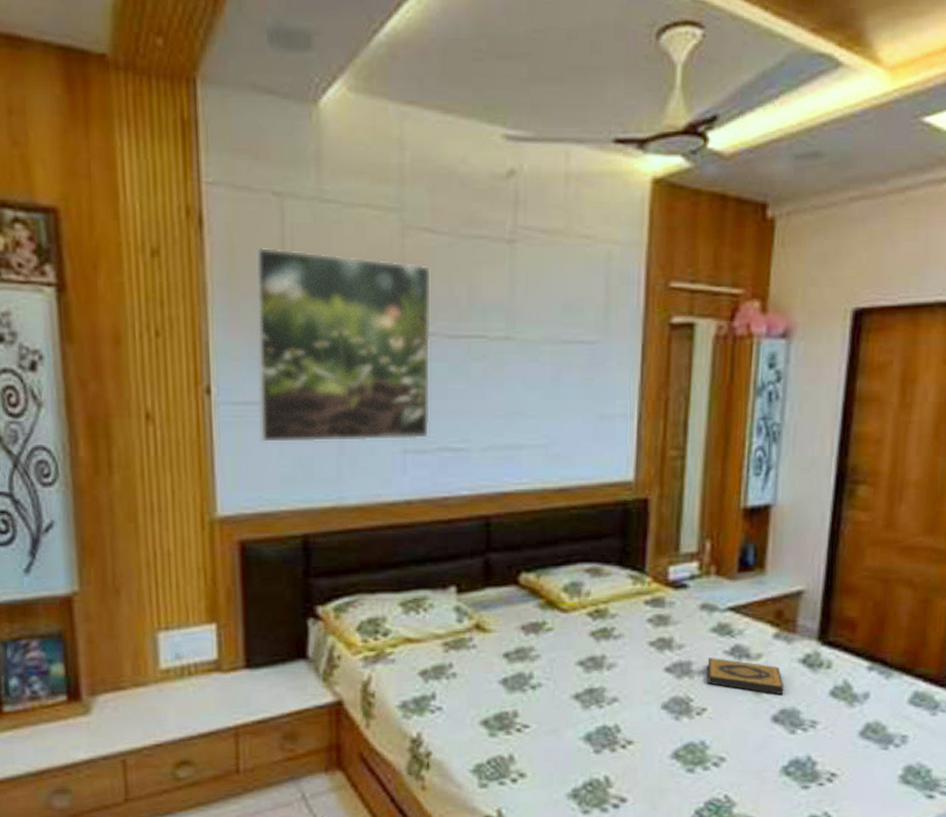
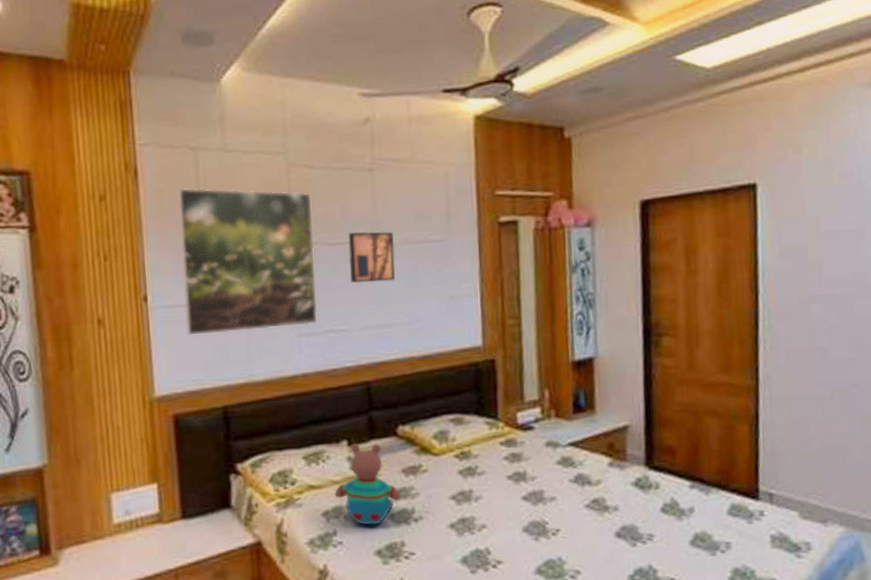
teddy bear: none [436,590,518,690] -> present [334,443,402,525]
wall art: none [474,322,535,390] -> present [348,231,395,283]
hardback book: present [707,658,784,694] -> none [556,486,623,514]

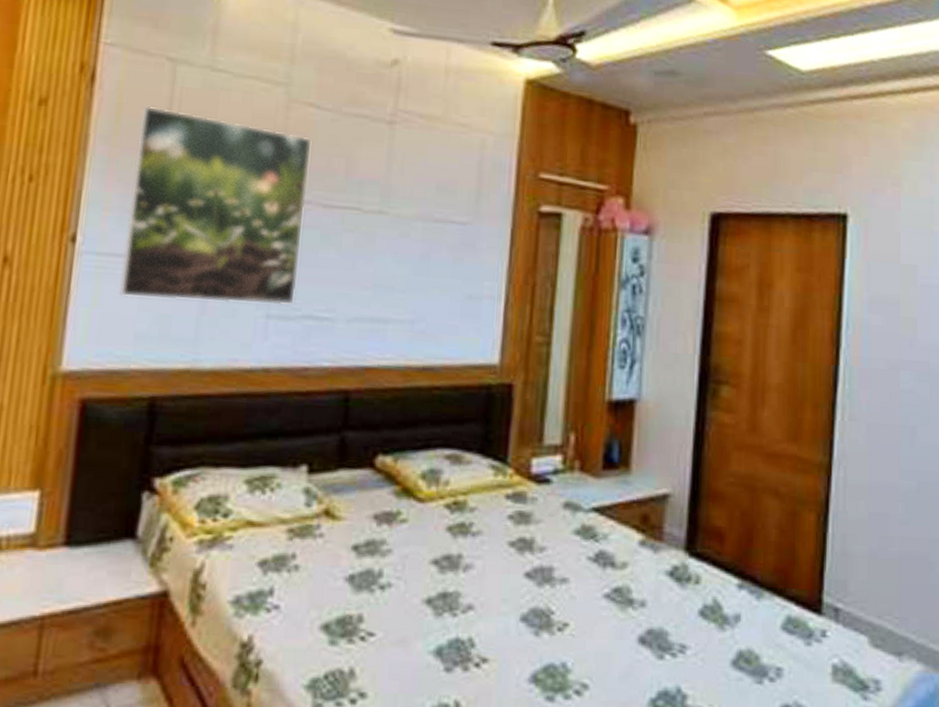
teddy bear: present [334,443,402,525] -> none [279,470,369,587]
wall art: present [348,231,395,283] -> none [345,195,407,265]

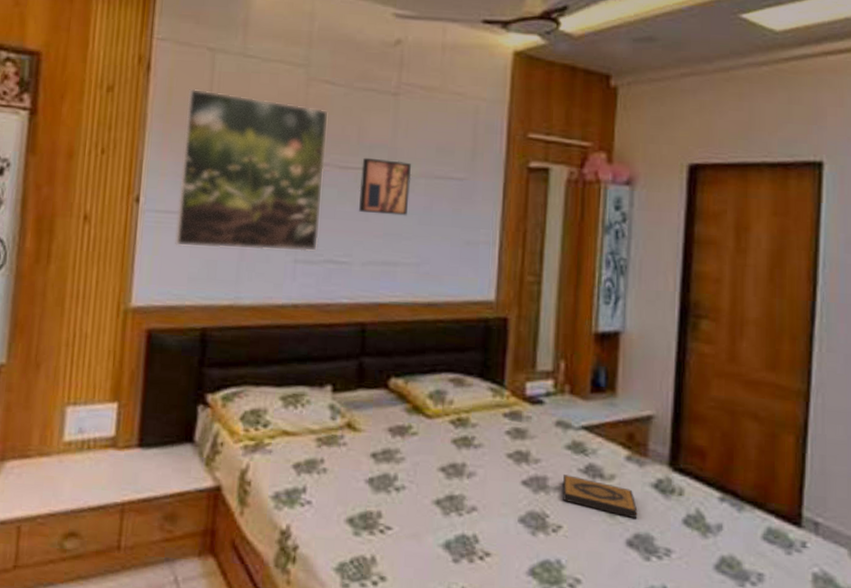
wall art: none [345,195,407,265] -> present [359,157,412,216]
hardback book: none [569,564,651,611] -> present [562,475,638,518]

